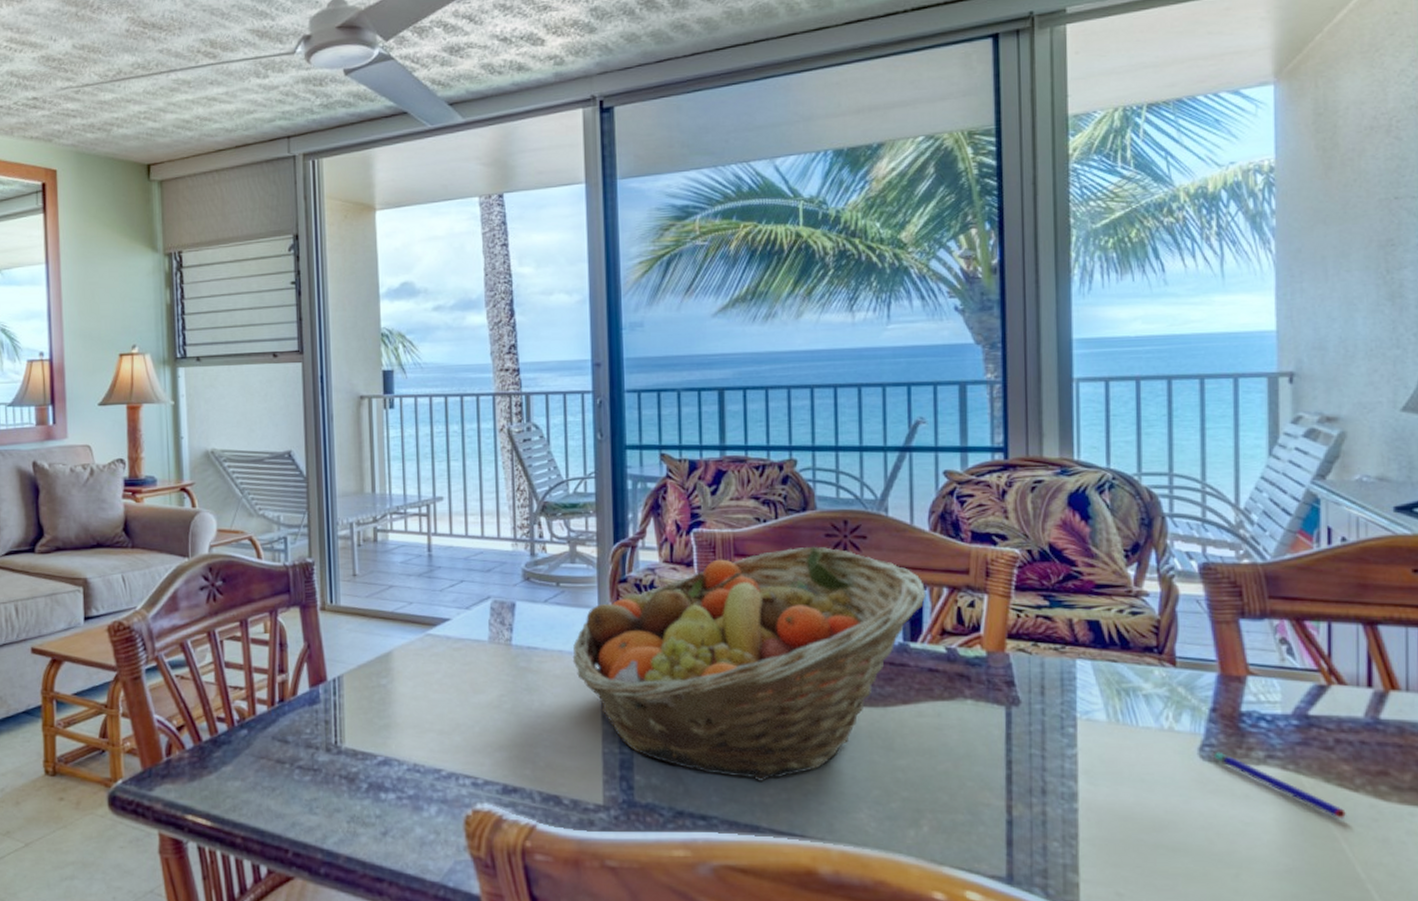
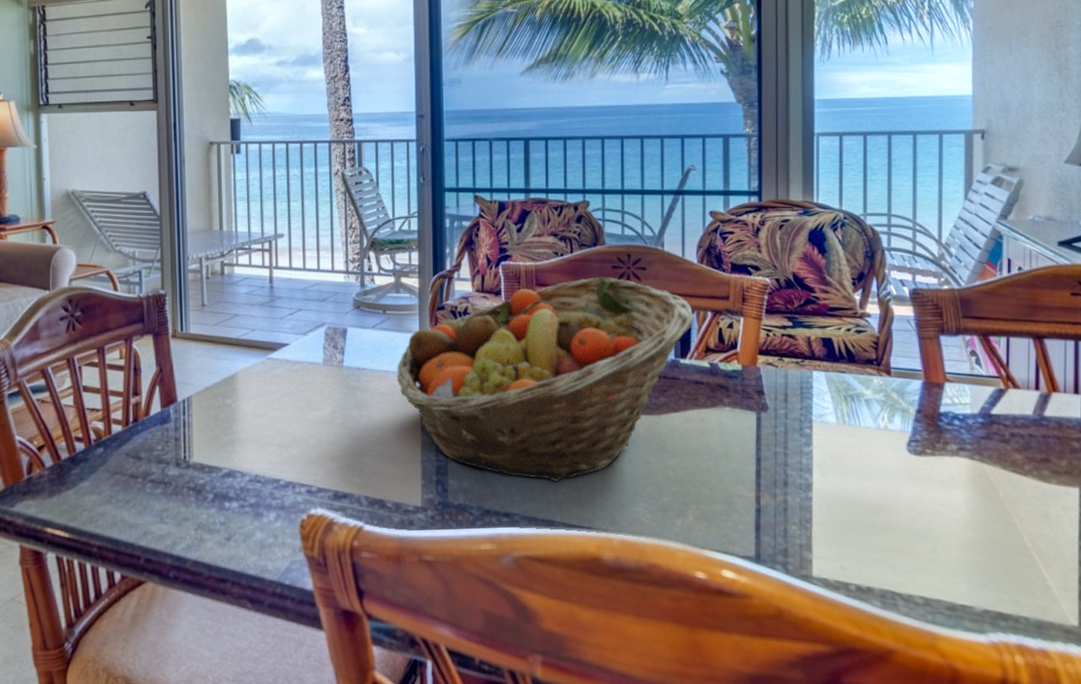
pen: present [1212,752,1346,820] -> none [917,446,1017,499]

